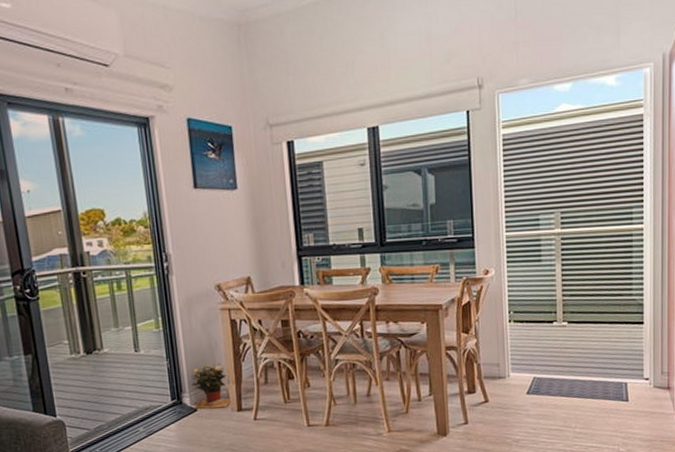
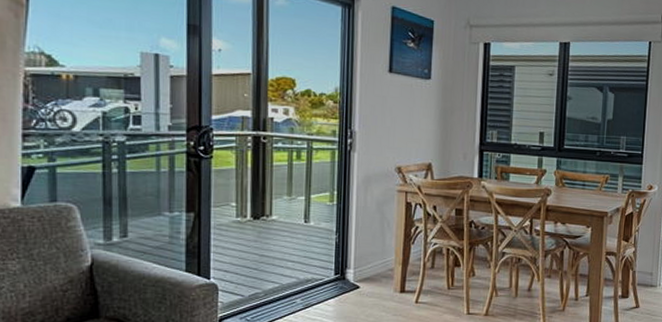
flower arrangement: present [190,362,233,409] -> none [356,242,397,288]

